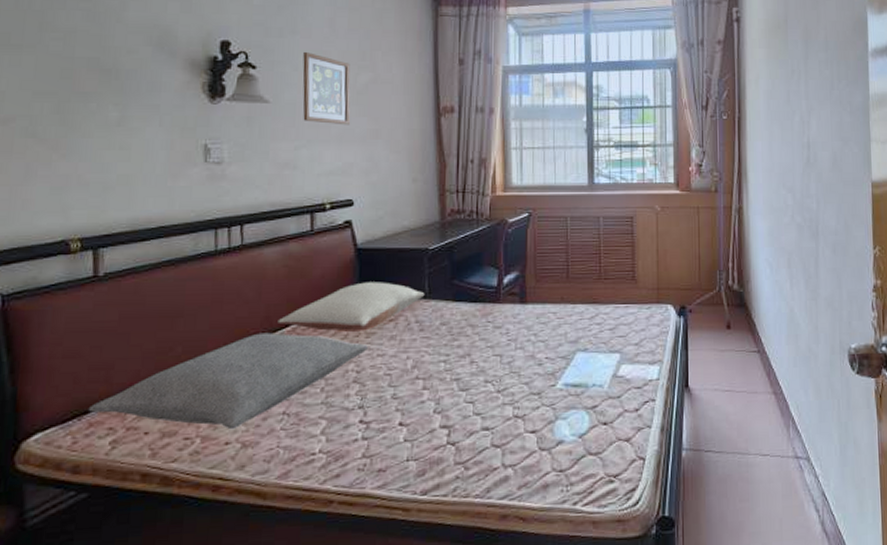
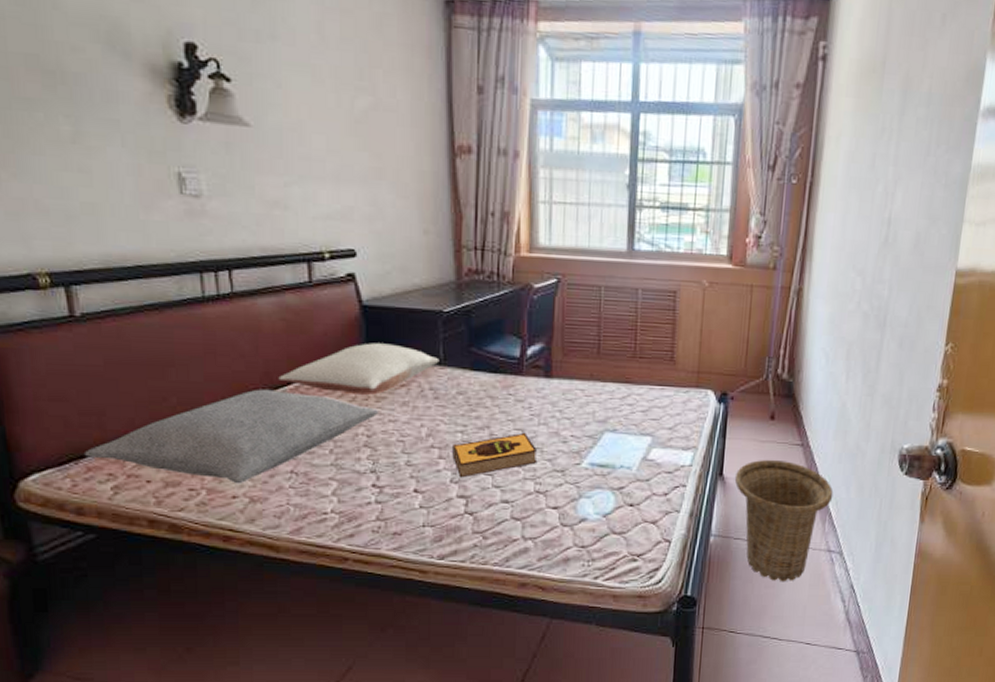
picture frame: present [302,51,351,125] -> none [287,63,349,161]
hardback book: none [436,357,516,408] -> present [452,432,538,478]
basket: none [699,367,793,495] -> present [734,459,834,582]

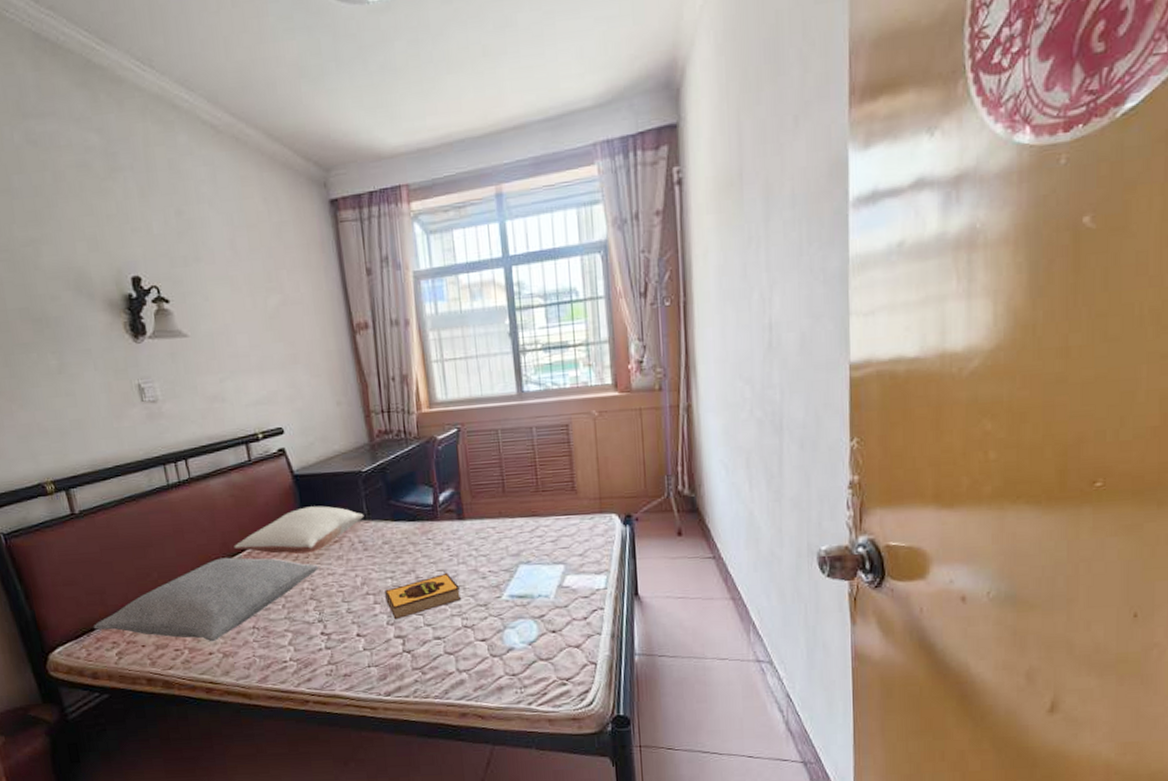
basket: present [734,459,834,582] -> none [650,574,754,696]

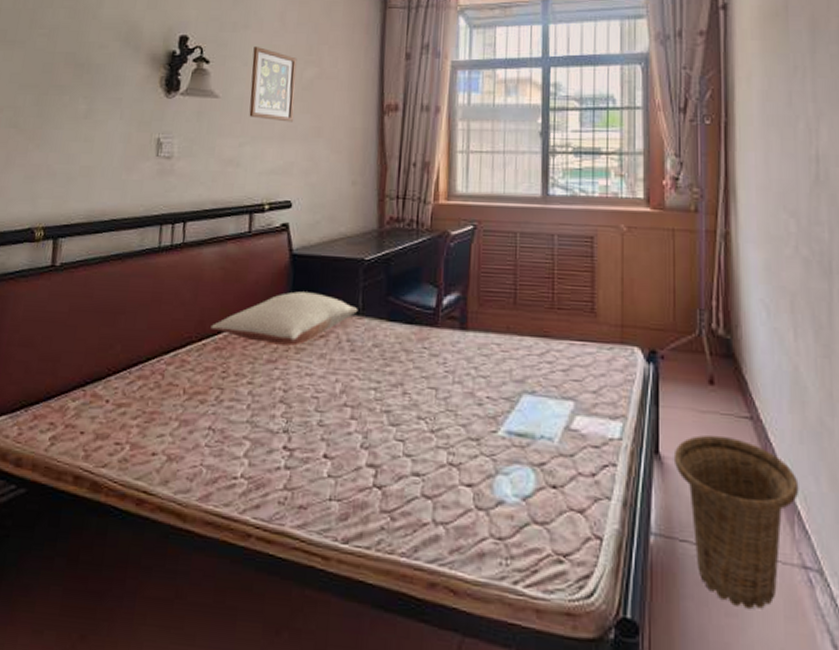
pillow: present [93,557,320,642] -> none [34,337,298,440]
picture frame: none [211,278,268,353] -> present [249,46,297,123]
hardback book: present [385,572,462,620] -> none [364,391,452,443]
basket: none [650,574,754,696] -> present [673,434,799,610]

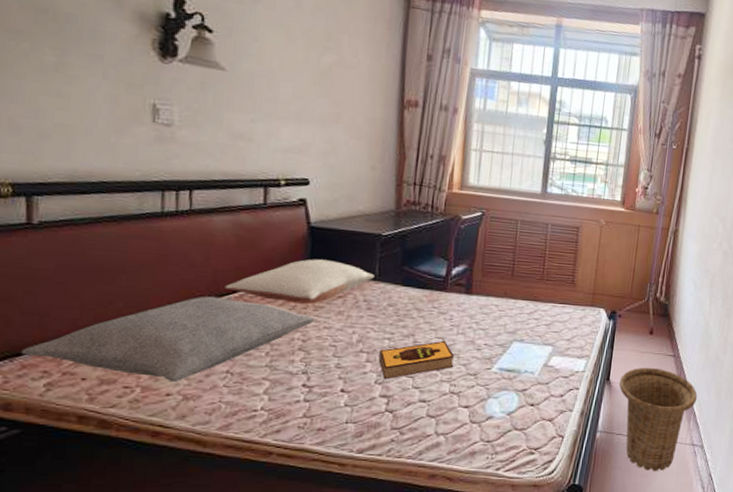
pillow: none [34,337,298,440] -> present [20,296,316,383]
picture frame: present [249,46,297,123] -> none [261,22,315,105]
hardback book: none [364,391,452,443] -> present [379,340,455,380]

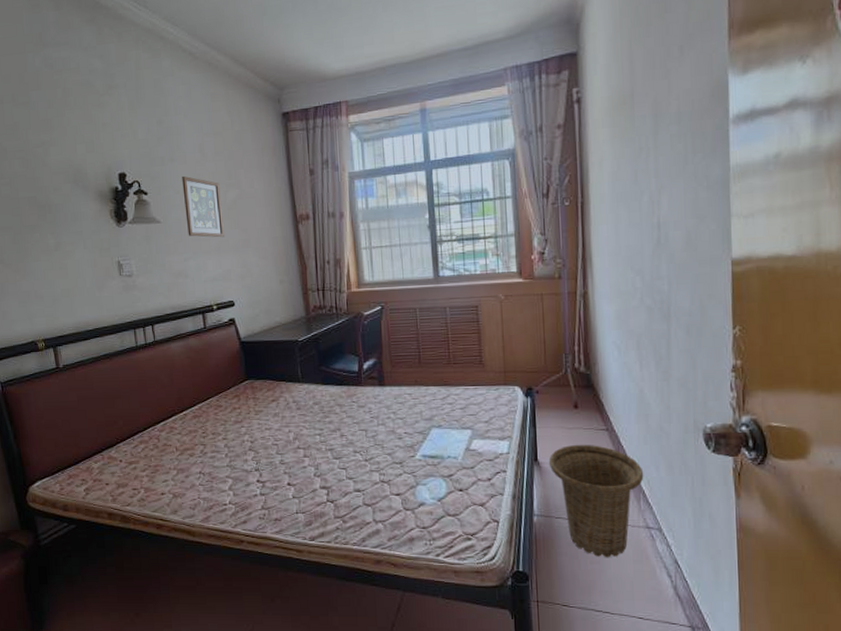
pillow: present [20,296,316,383] -> none [67,410,259,484]
pillow: present [225,259,375,304] -> none [187,369,299,410]
picture frame: none [261,22,315,105] -> present [182,175,225,238]
hardback book: present [379,340,455,380] -> none [313,432,380,472]

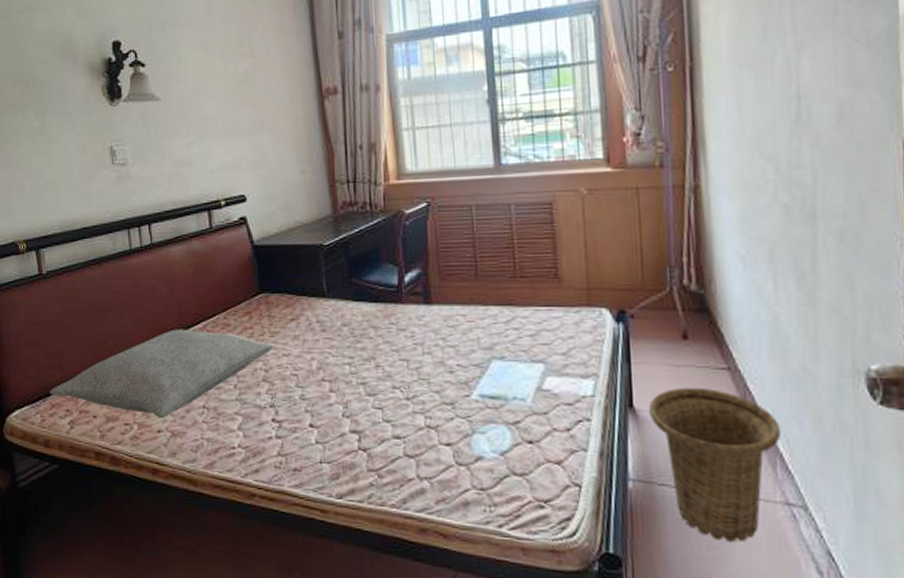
pillow: none [67,410,259,484] -> present [49,329,274,419]
picture frame: present [182,175,225,238] -> none [185,42,236,118]

